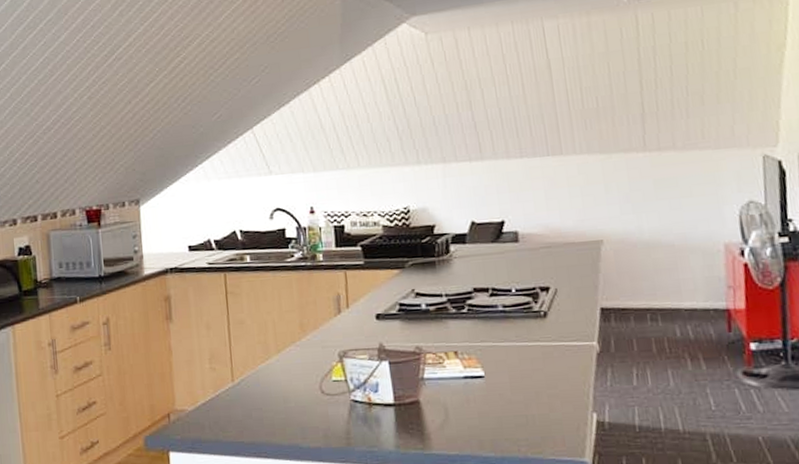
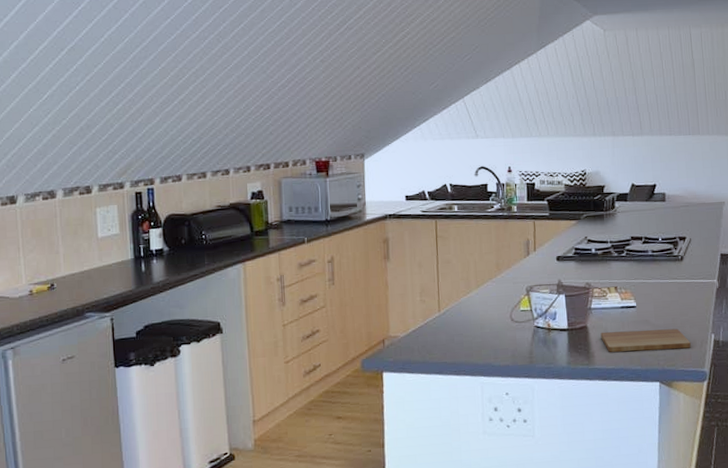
cutting board: none [437,405,564,434] -> present [600,328,691,352]

